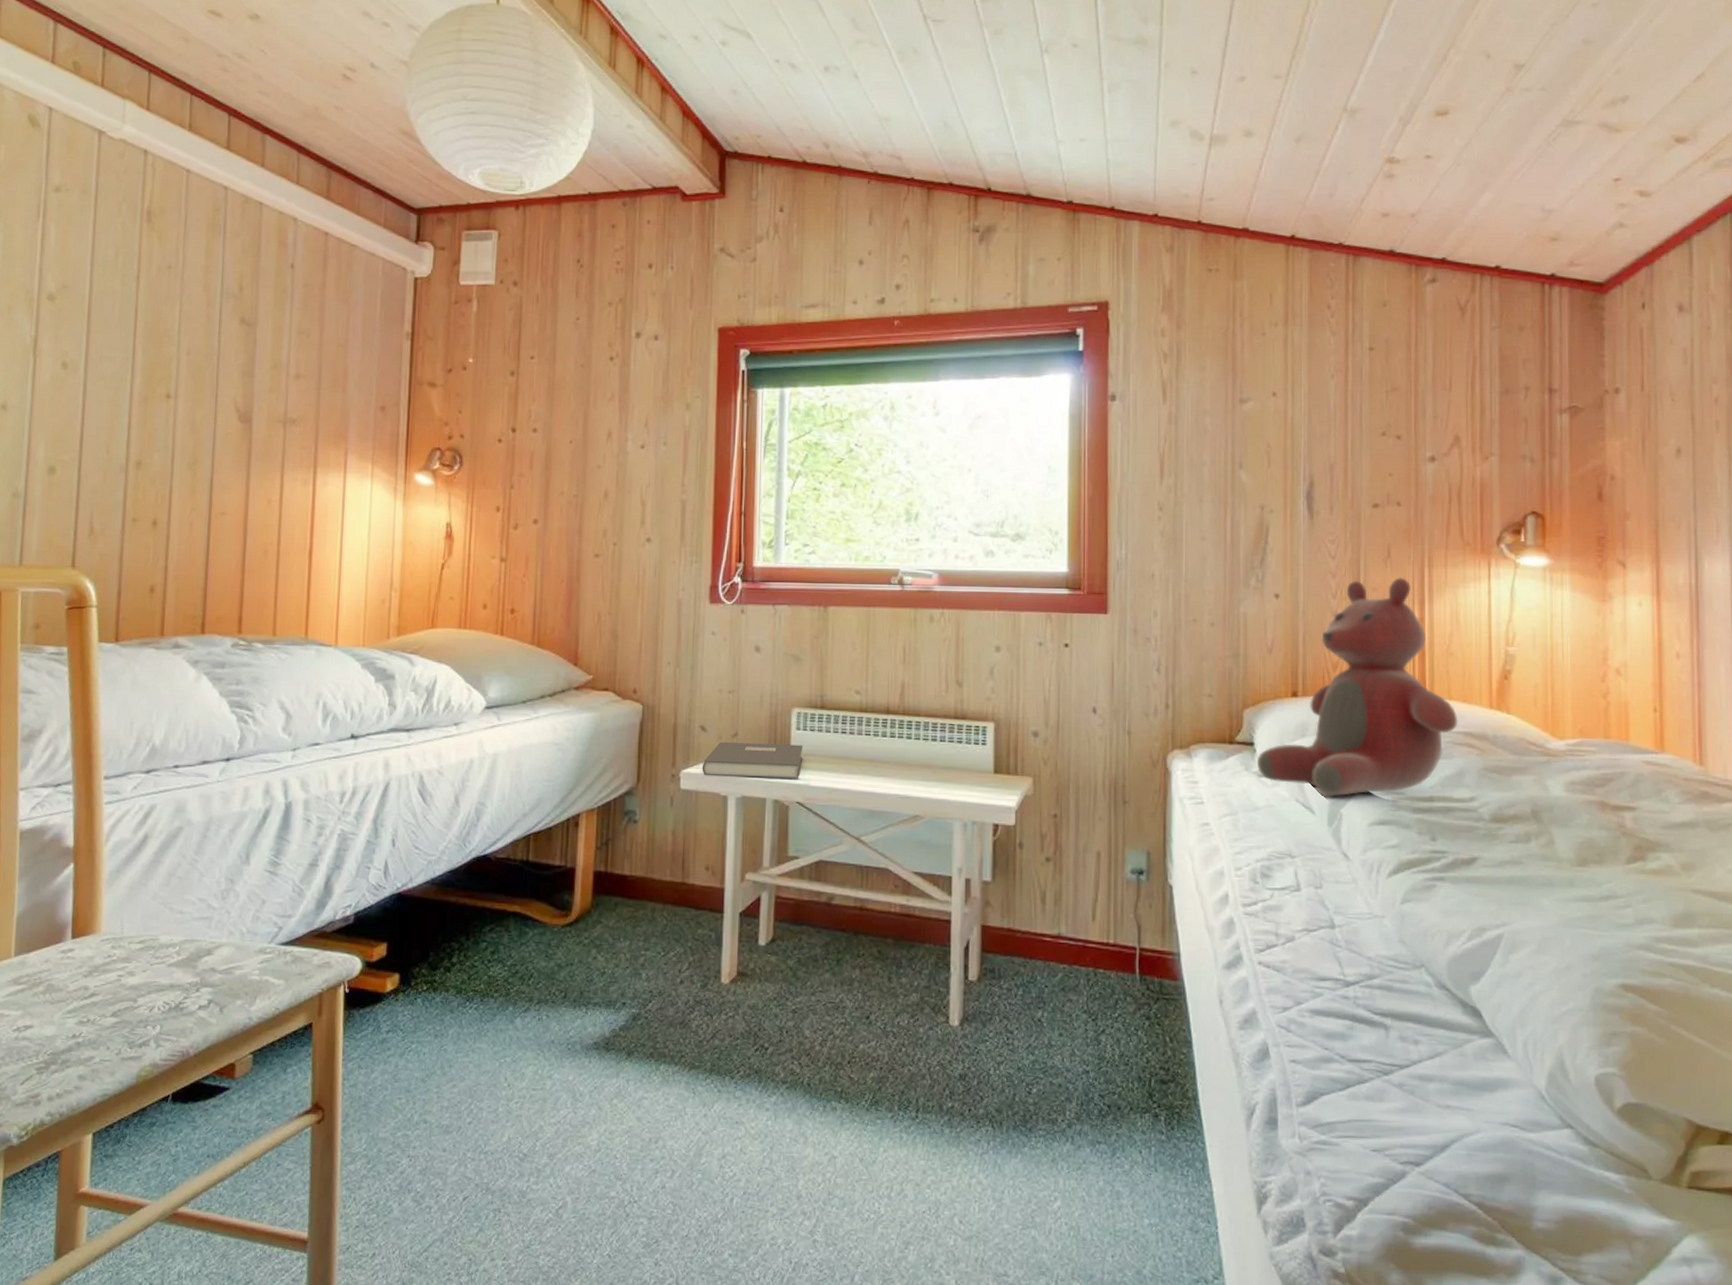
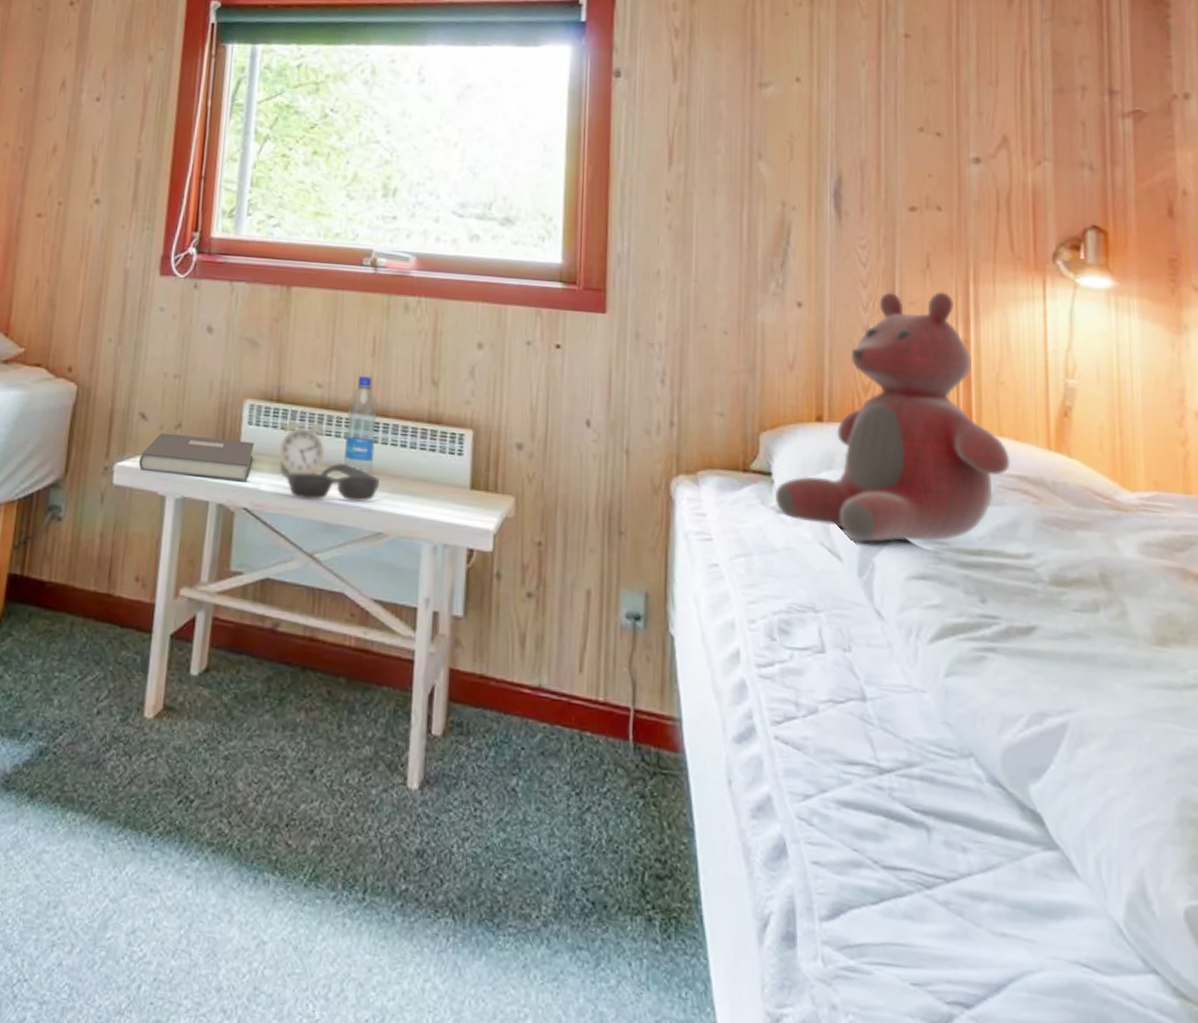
alarm clock: none [825,718,865,770] -> present [279,414,325,475]
glasses: none [826,759,914,792] -> present [279,461,380,502]
bottle: none [883,681,910,766] -> present [344,376,378,475]

